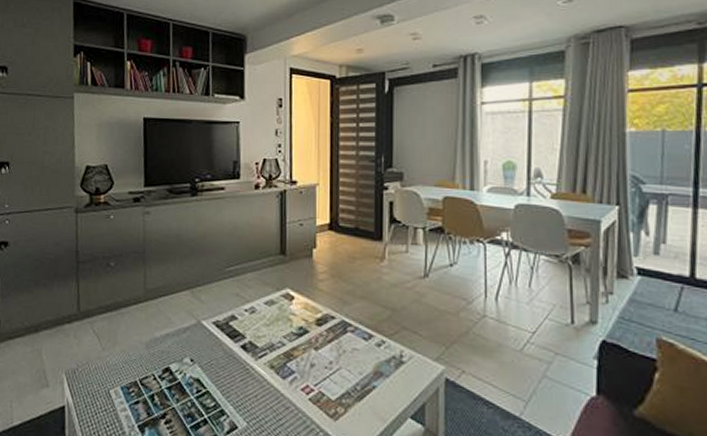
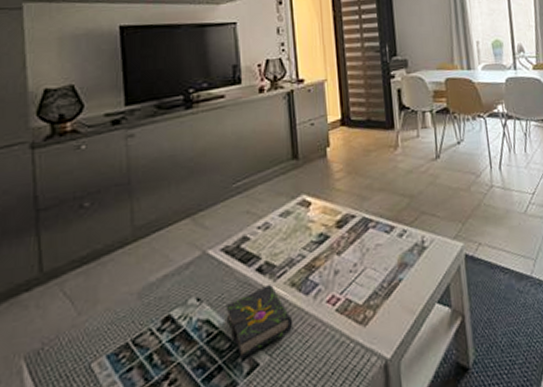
book: none [213,362,270,419] -> present [226,285,293,359]

